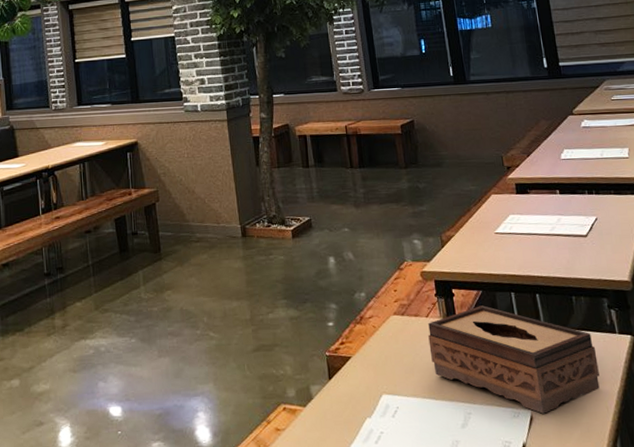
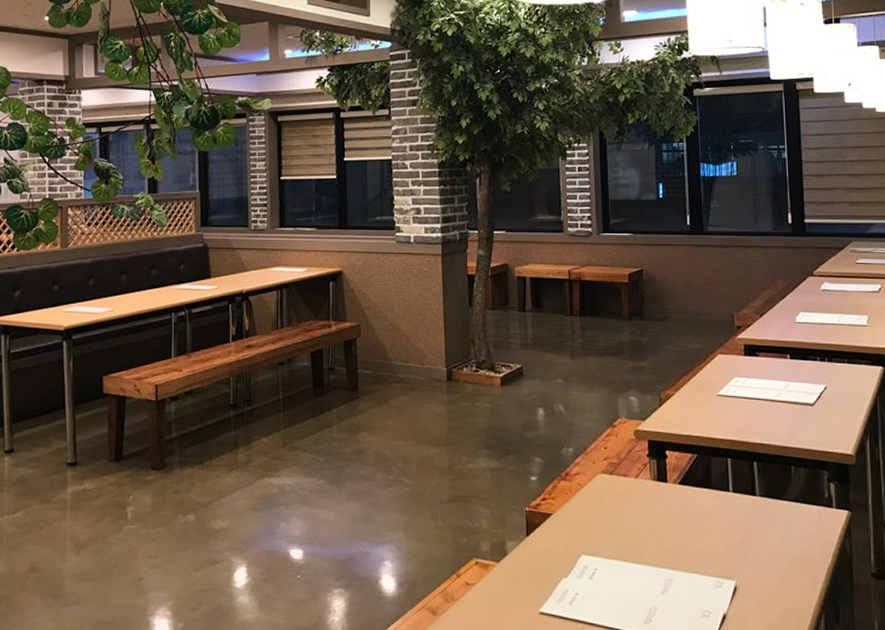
tissue box: present [428,305,600,414] -> none [636,470,811,585]

